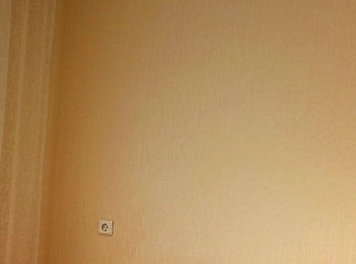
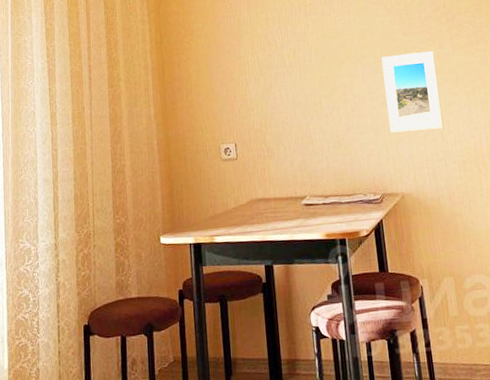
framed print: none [254,166,309,241] -> present [381,51,444,133]

